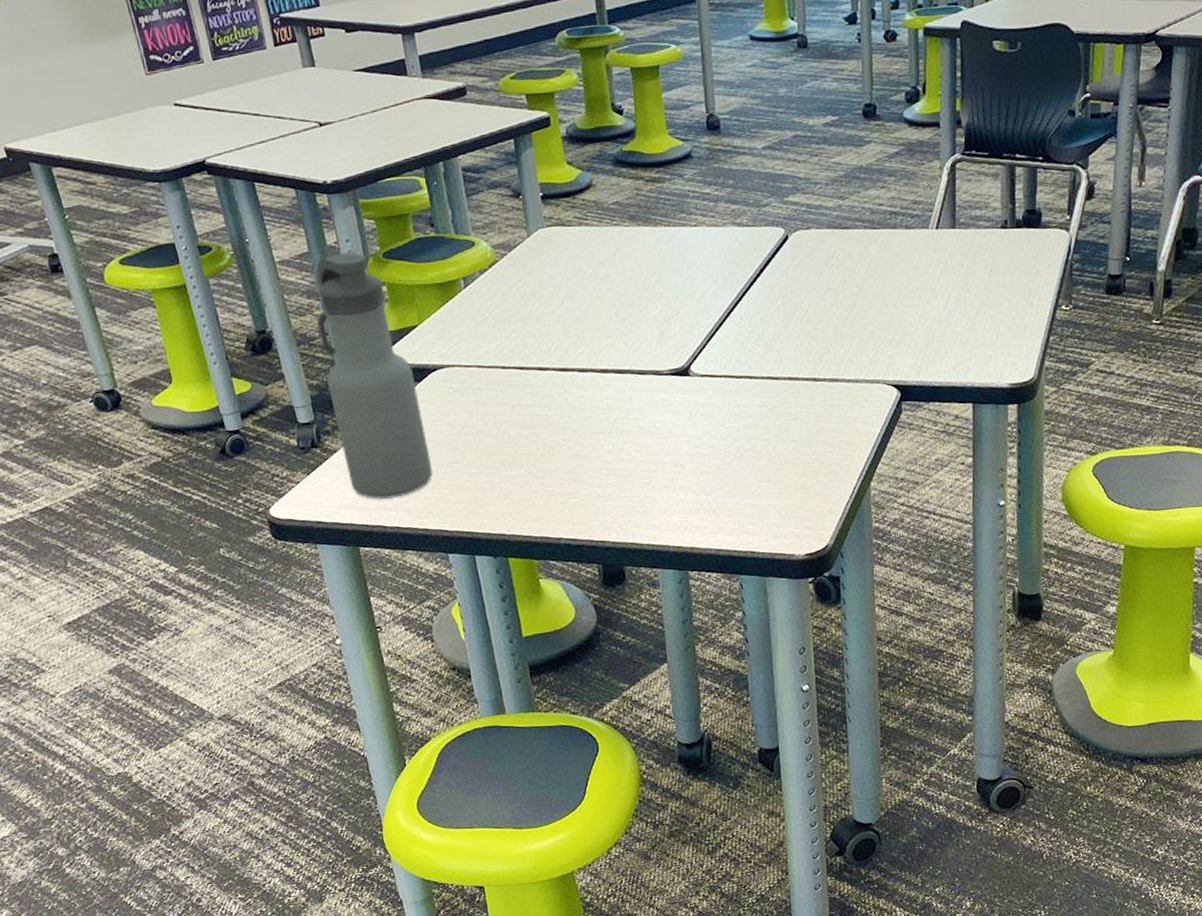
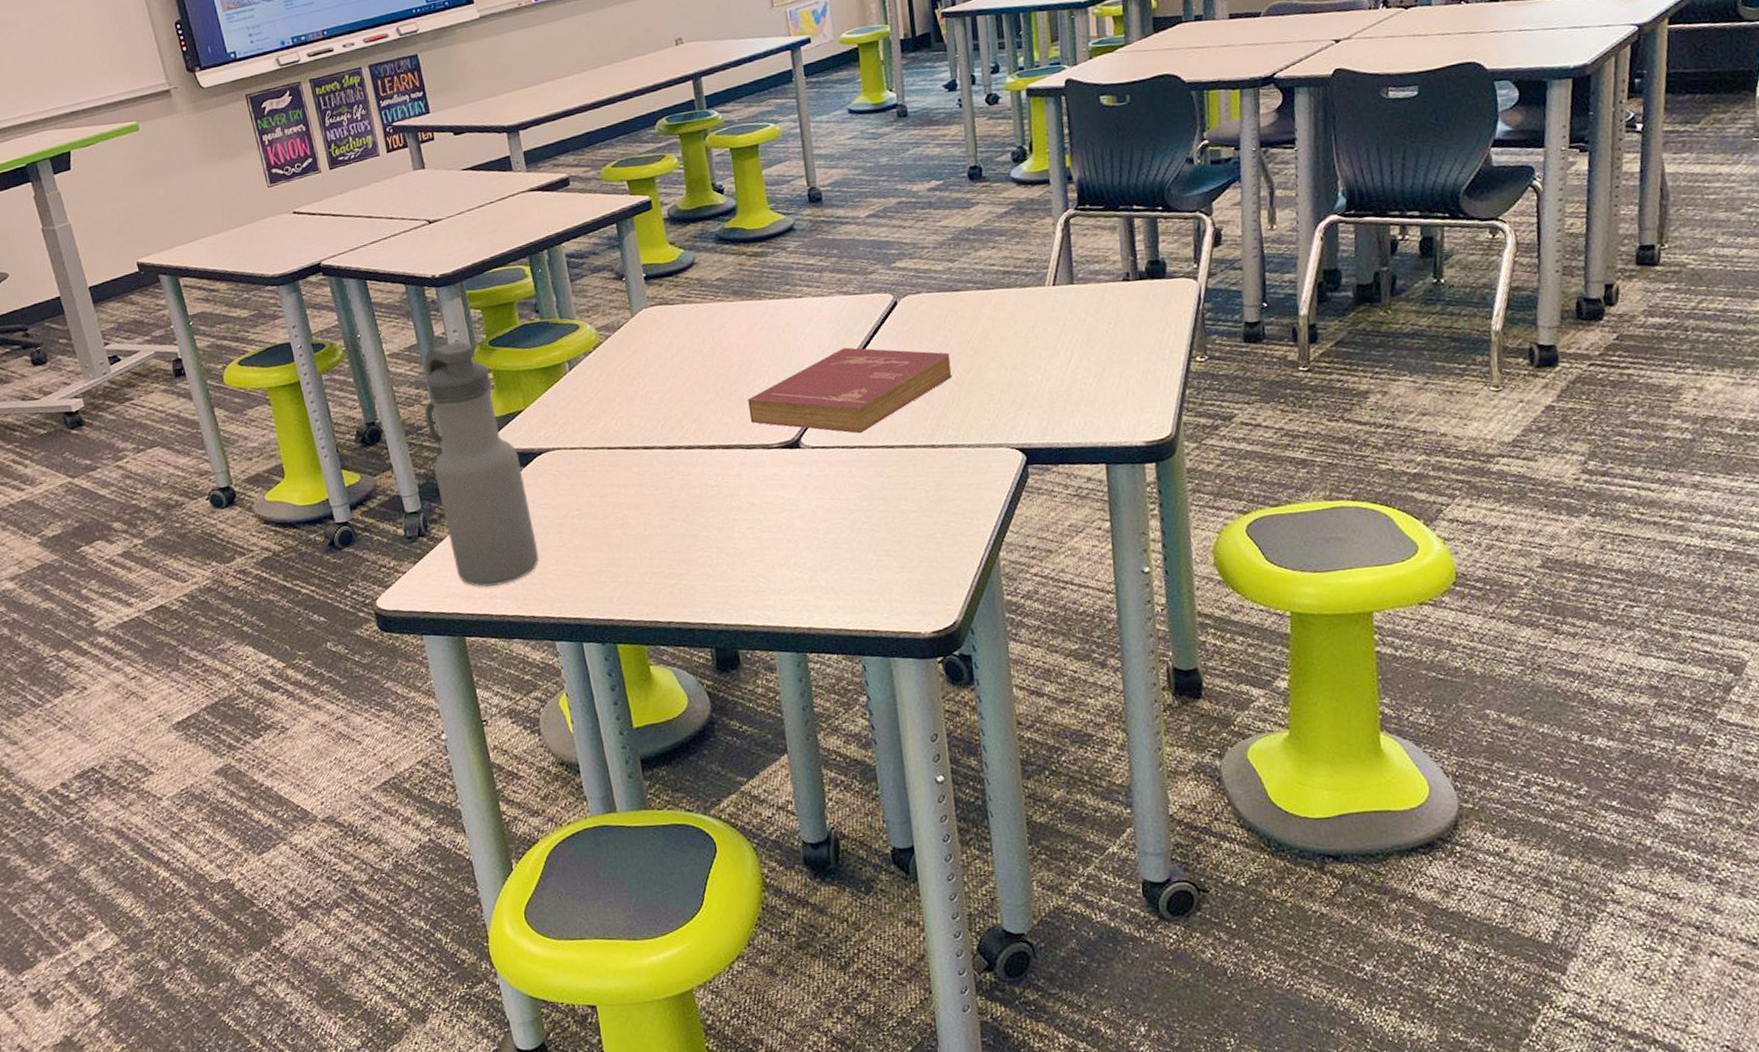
book: none [641,279,837,364] -> present [748,347,952,434]

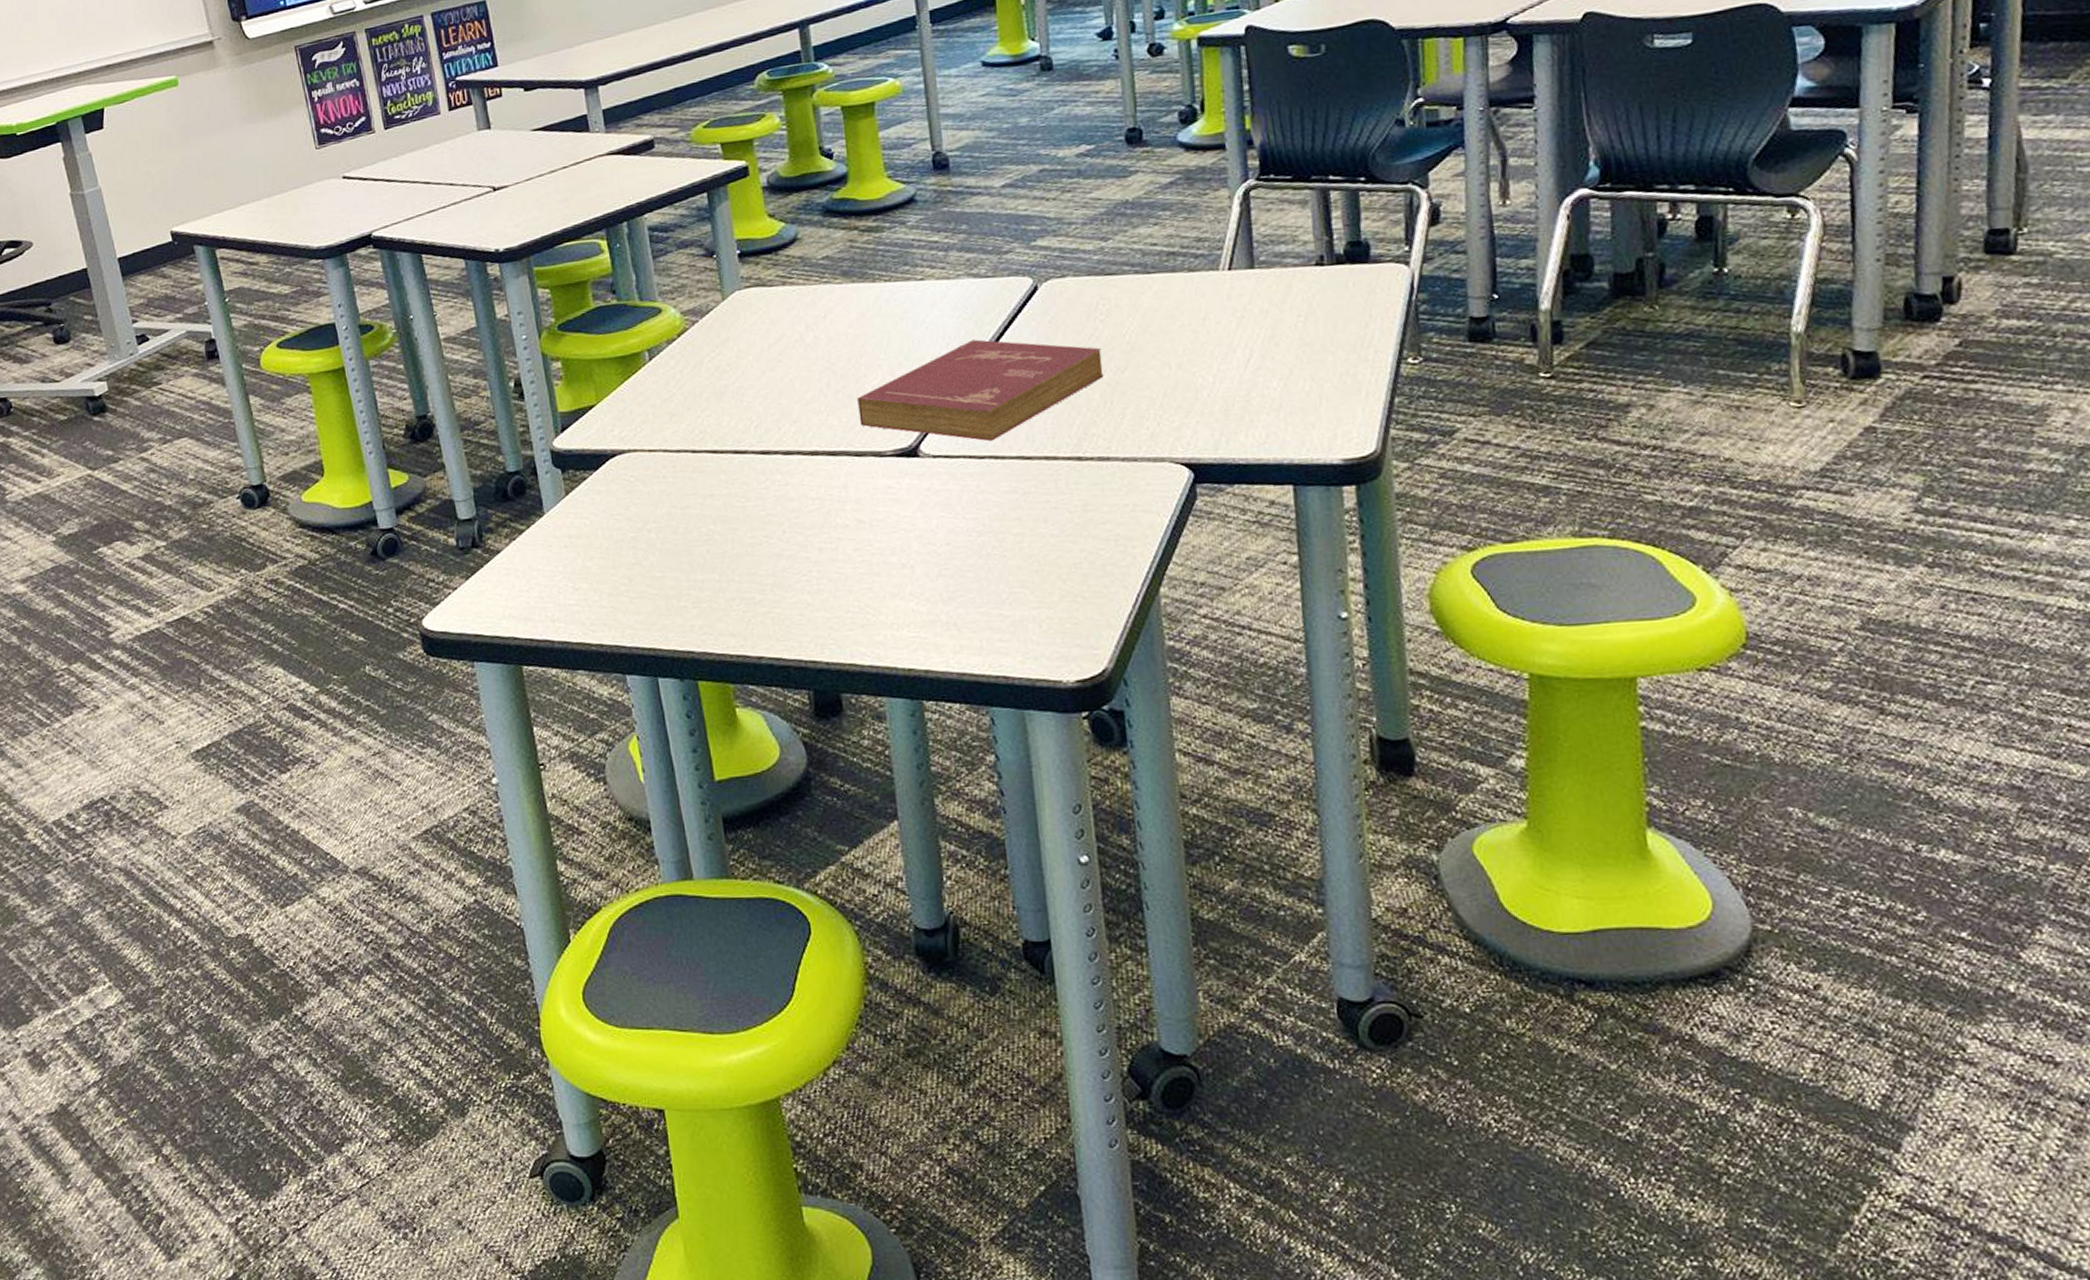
water bottle: present [424,341,540,587] -> none [483,324,610,608]

